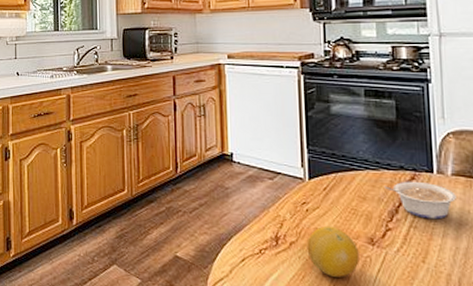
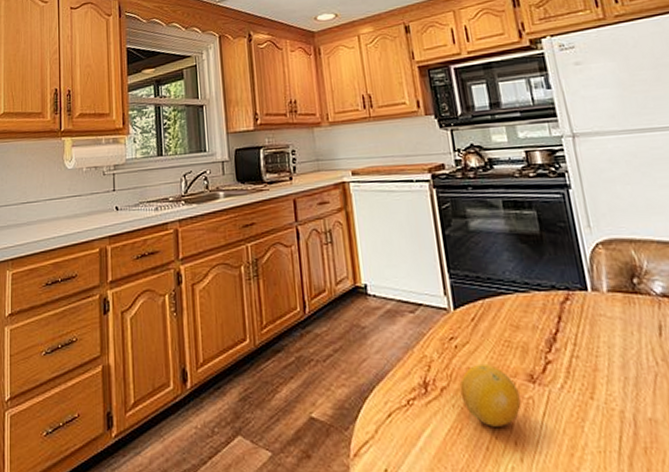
legume: present [384,181,456,220] -> none [537,301,617,346]

